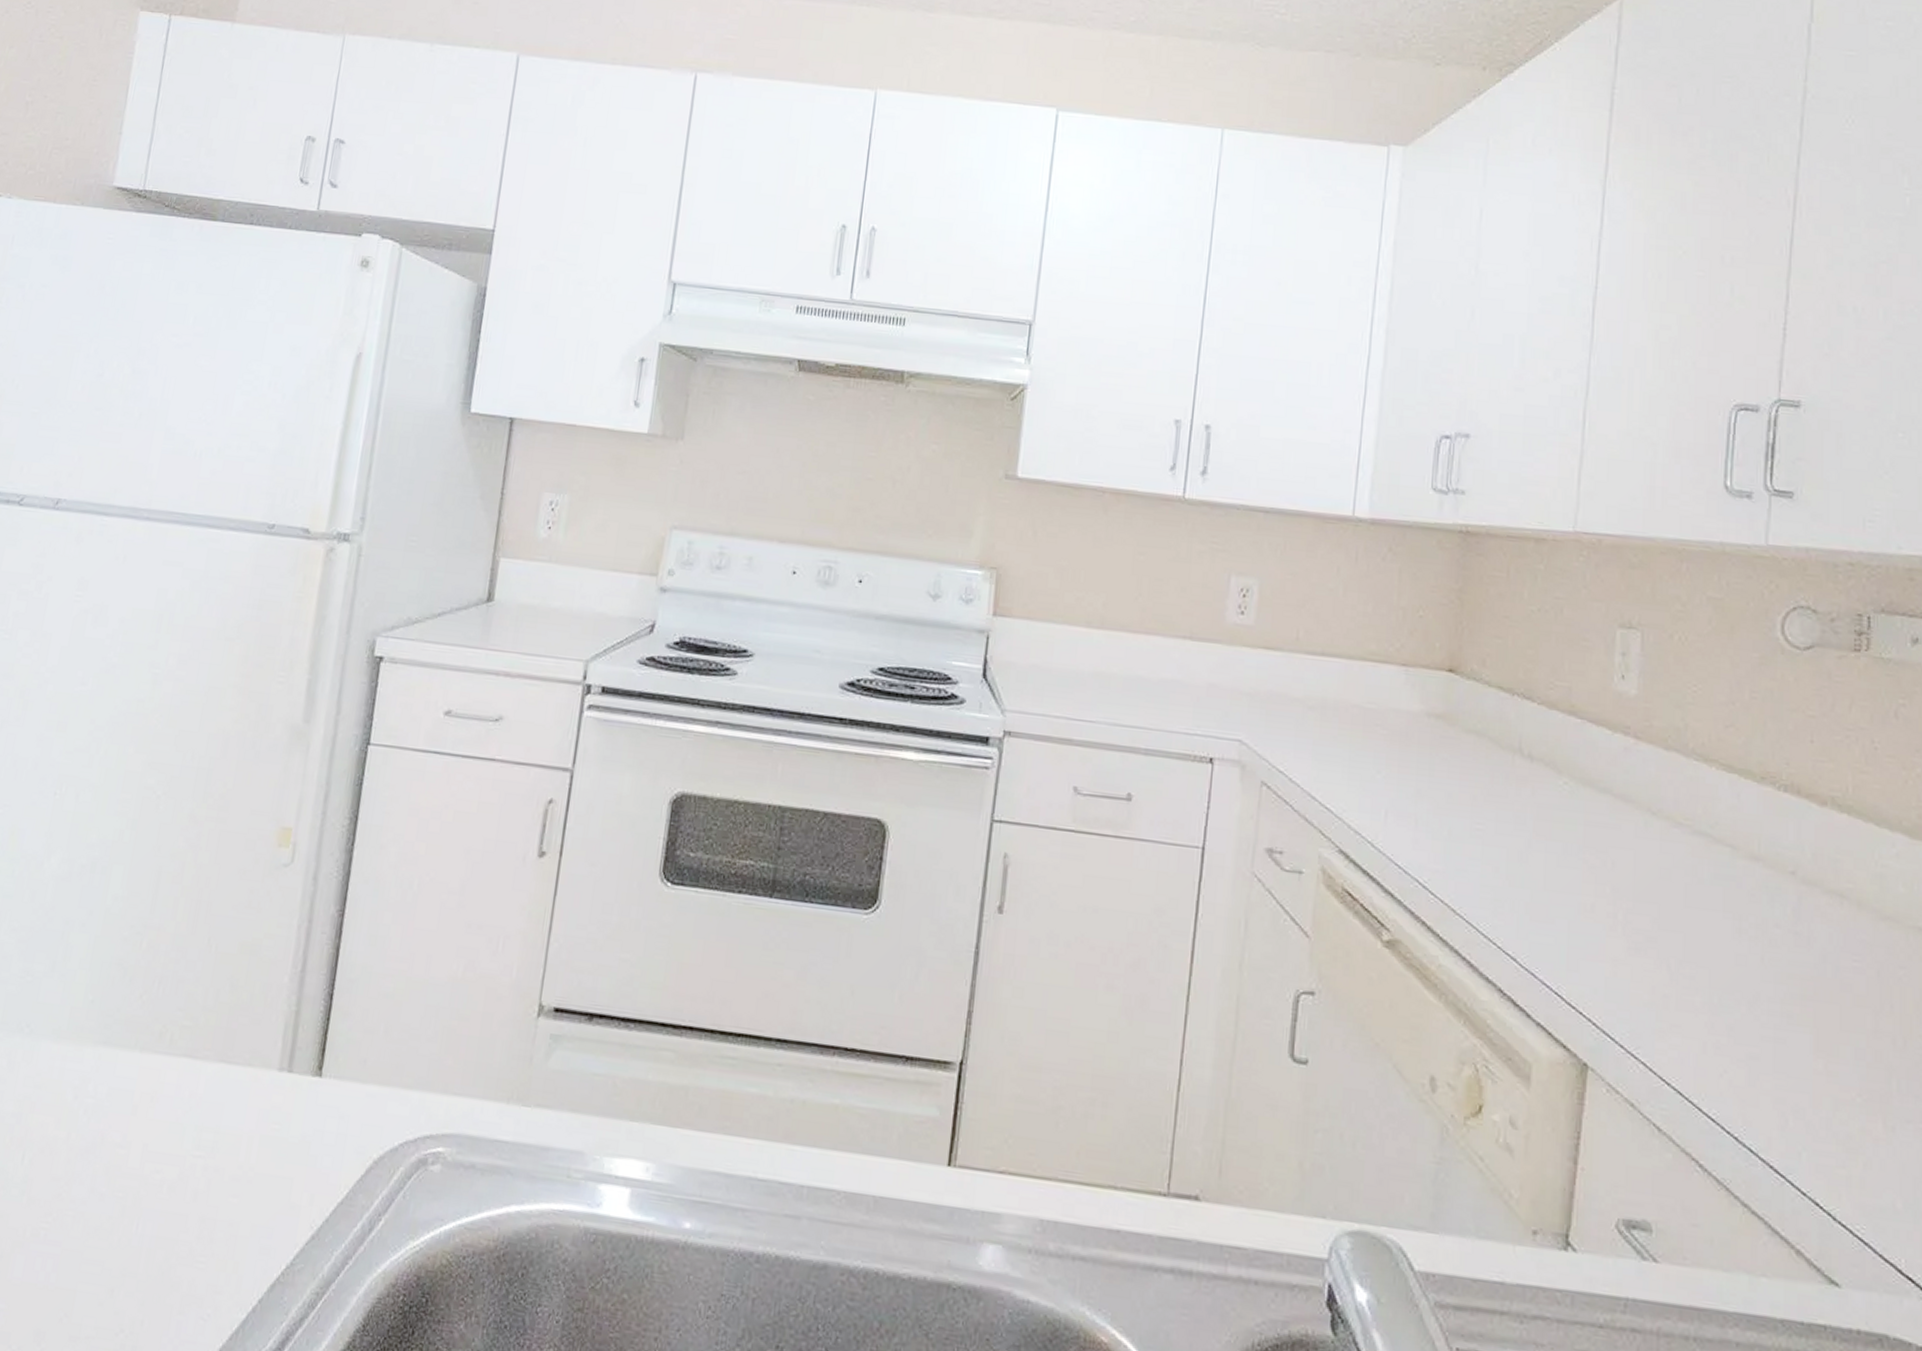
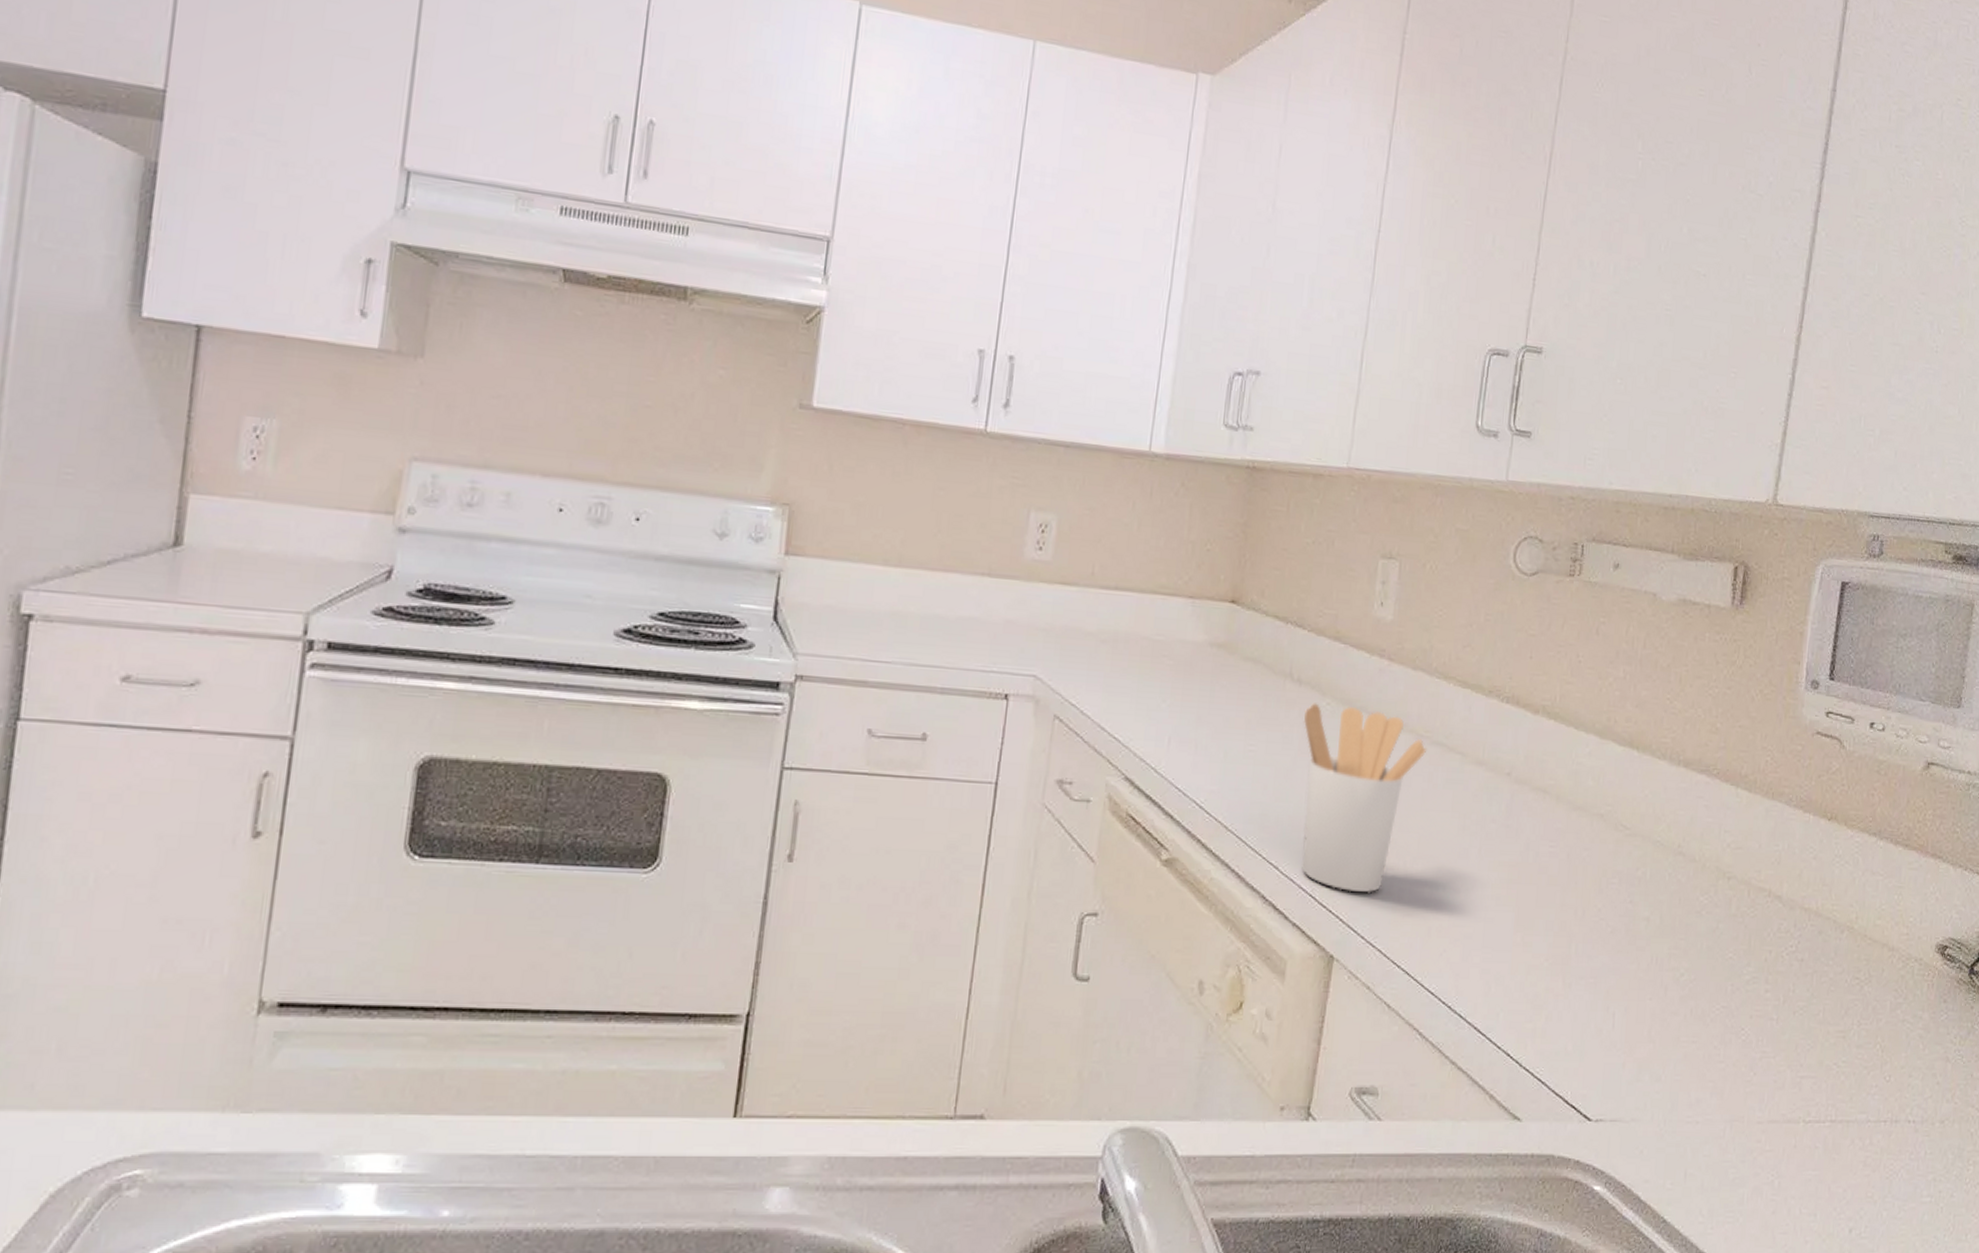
utensil holder: none [1537,781,1689,997] -> present [1302,703,1428,893]

